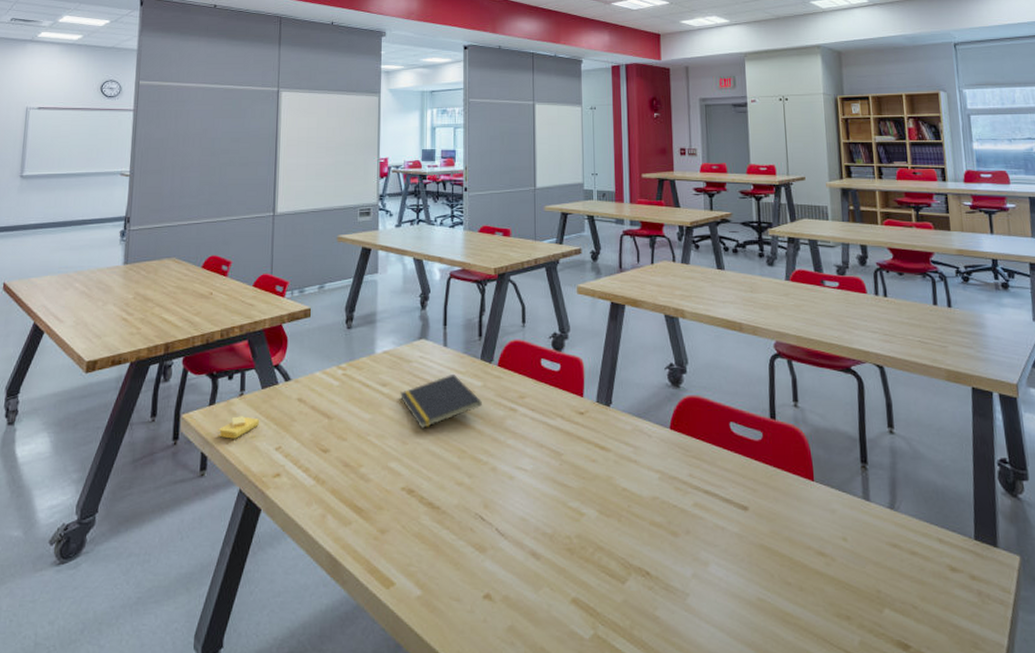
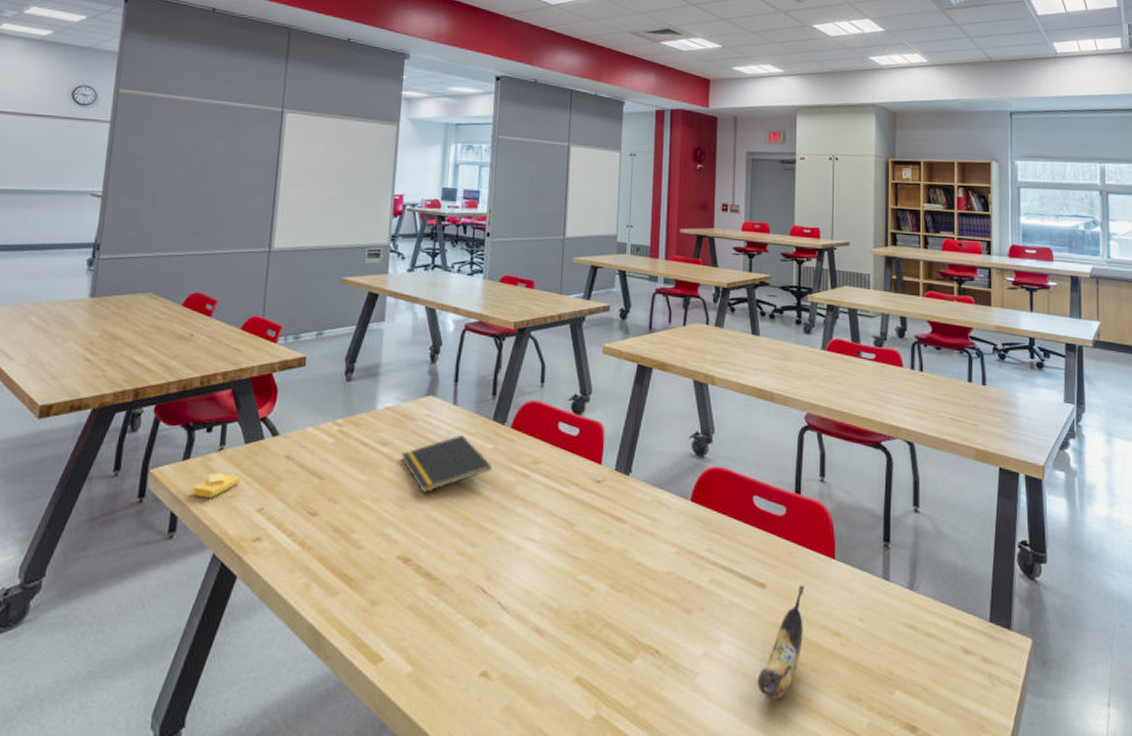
banana: none [746,507,789,618] -> present [757,585,805,699]

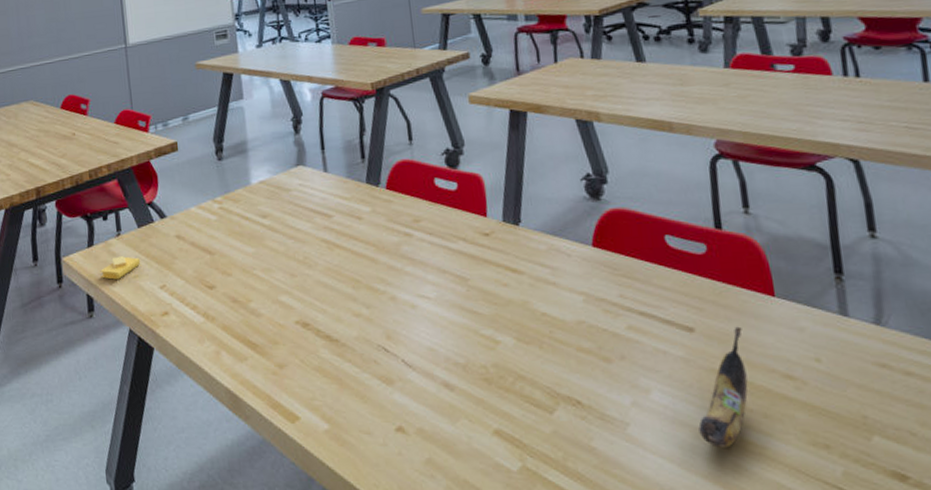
notepad: present [402,434,492,494] -> none [283,200,373,261]

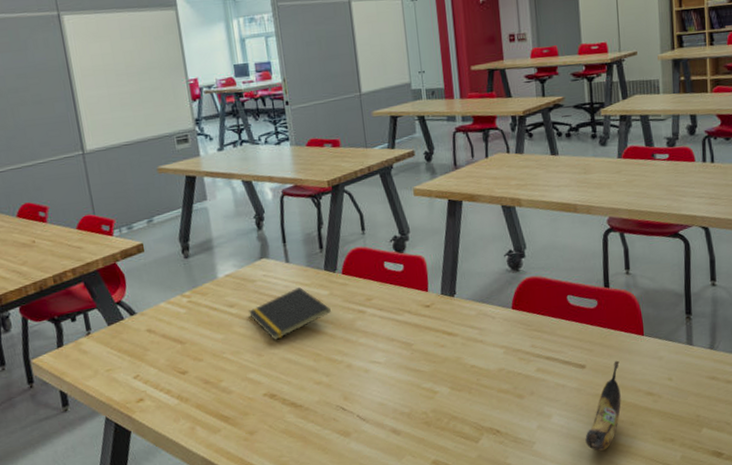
sticky notes: present [100,256,141,280] -> none [72,353,113,375]
notepad: none [283,200,373,261] -> present [249,286,331,341]

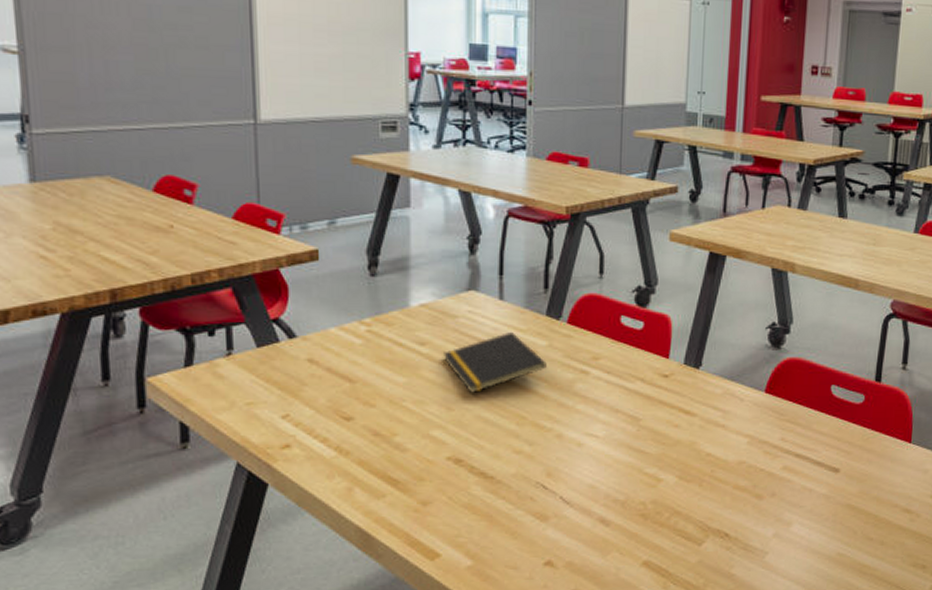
banana: present [585,360,621,451] -> none [826,468,879,571]

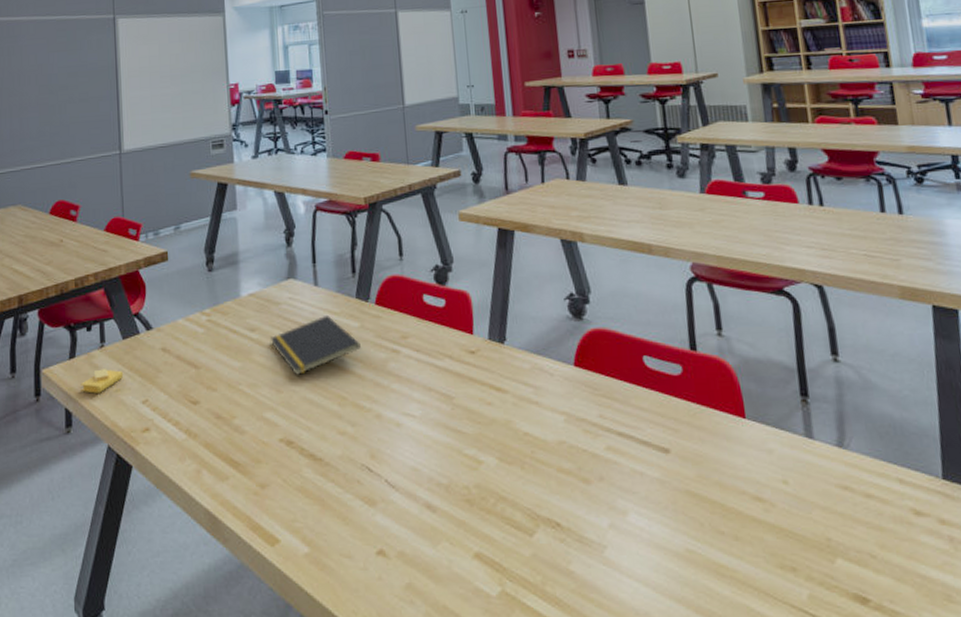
sticky notes: none [200,380,258,406] -> present [81,369,124,393]

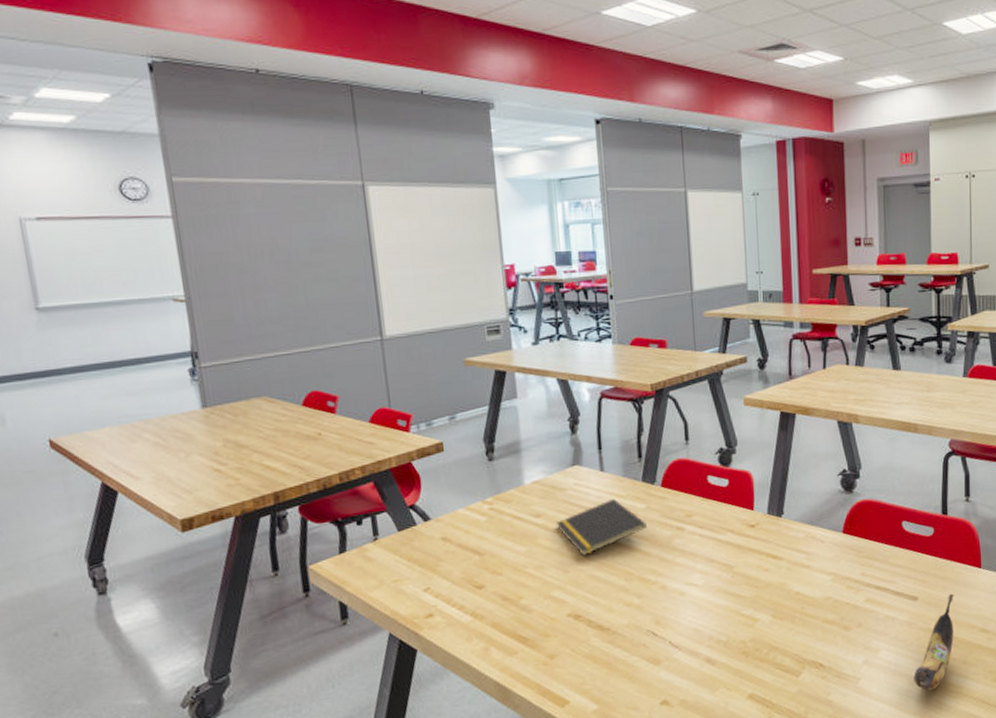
sticky notes: present [81,369,124,393] -> none [354,561,402,585]
banana: none [673,448,720,571] -> present [913,593,954,691]

